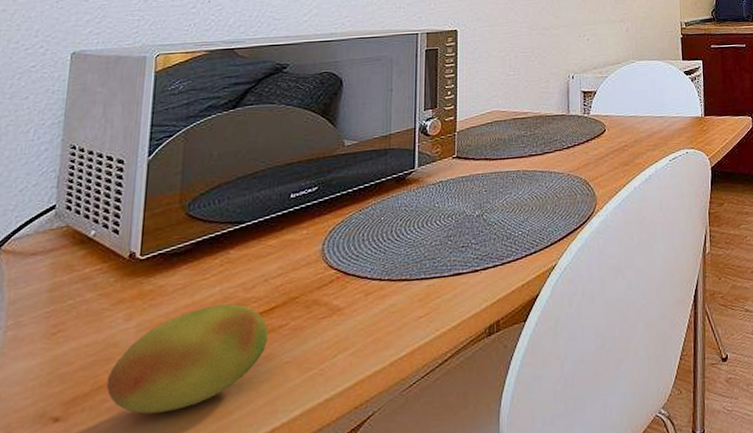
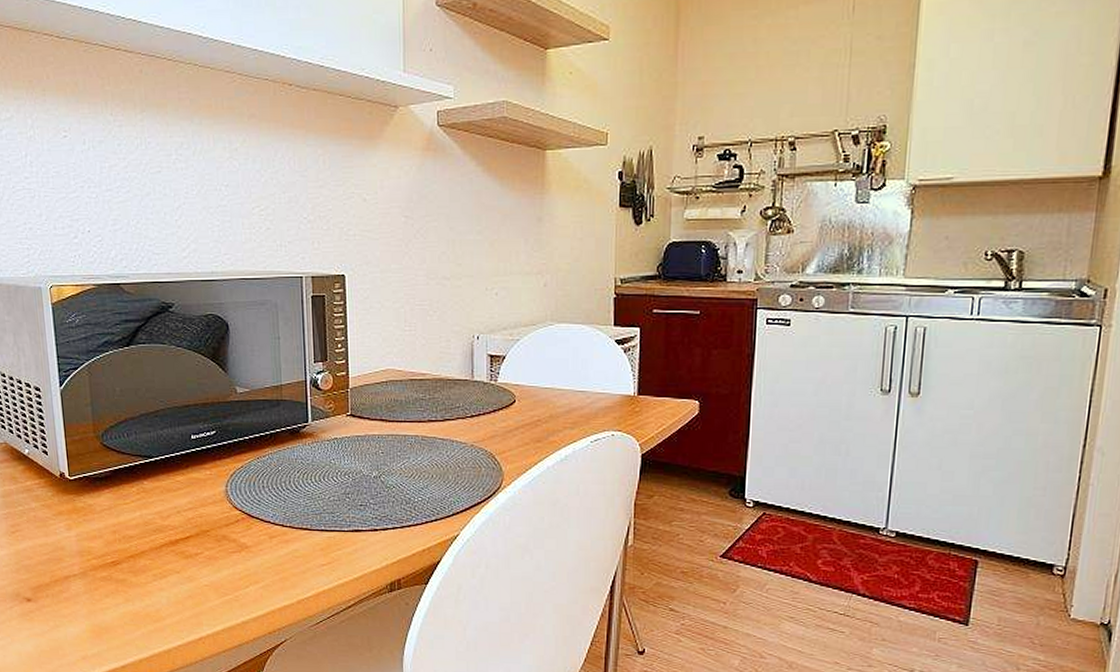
fruit: present [106,303,268,414] -> none [61,527,187,609]

